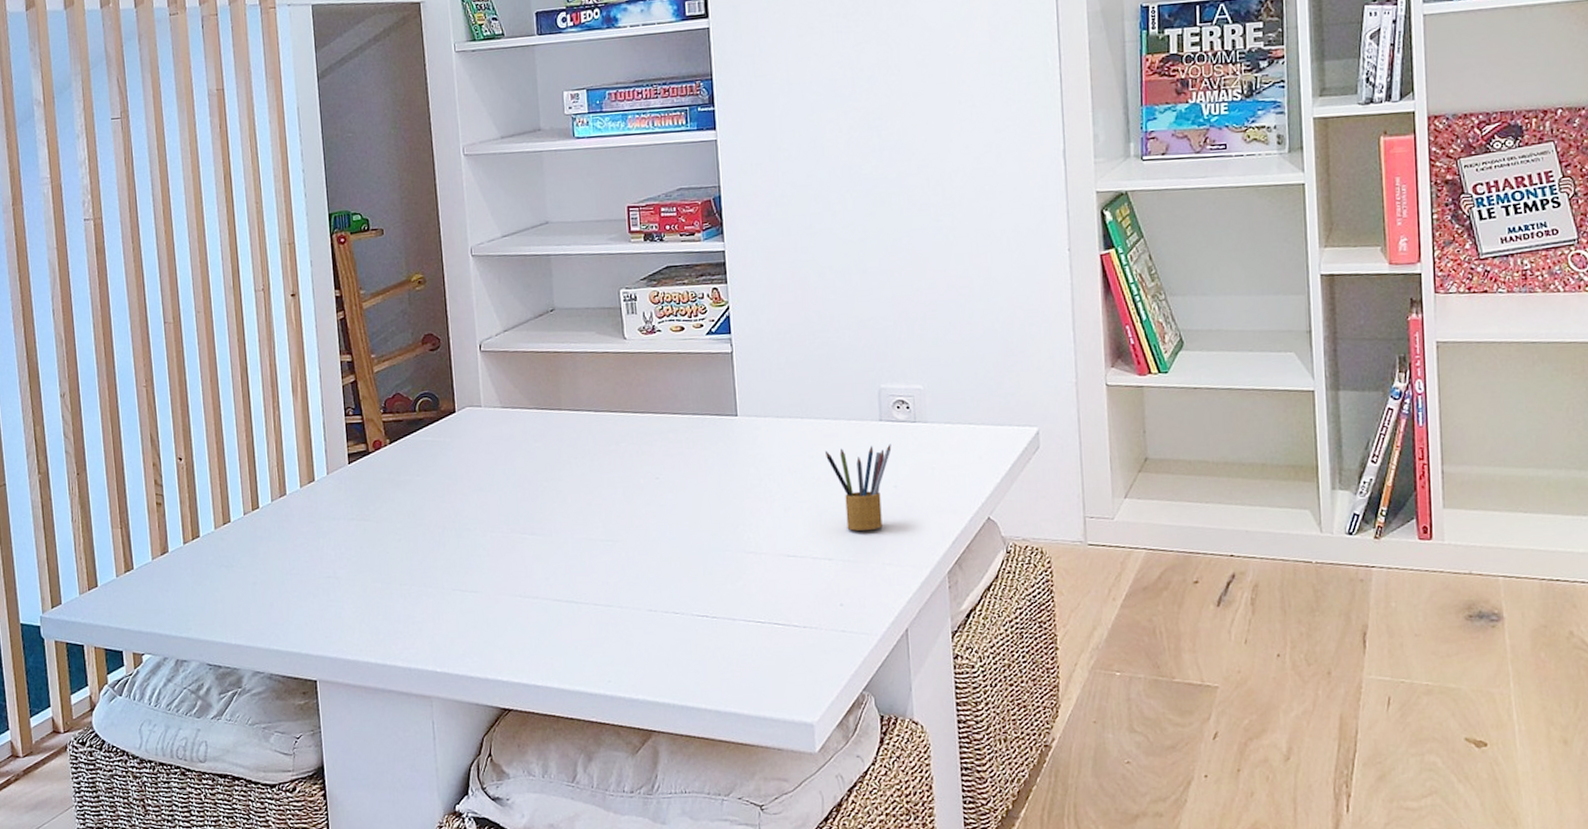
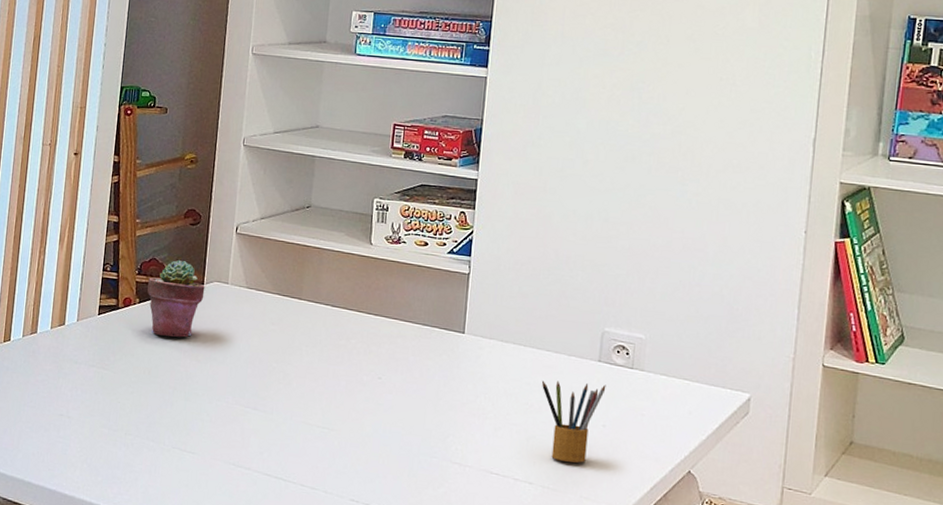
potted succulent: none [396,390,458,474] -> present [147,259,205,338]

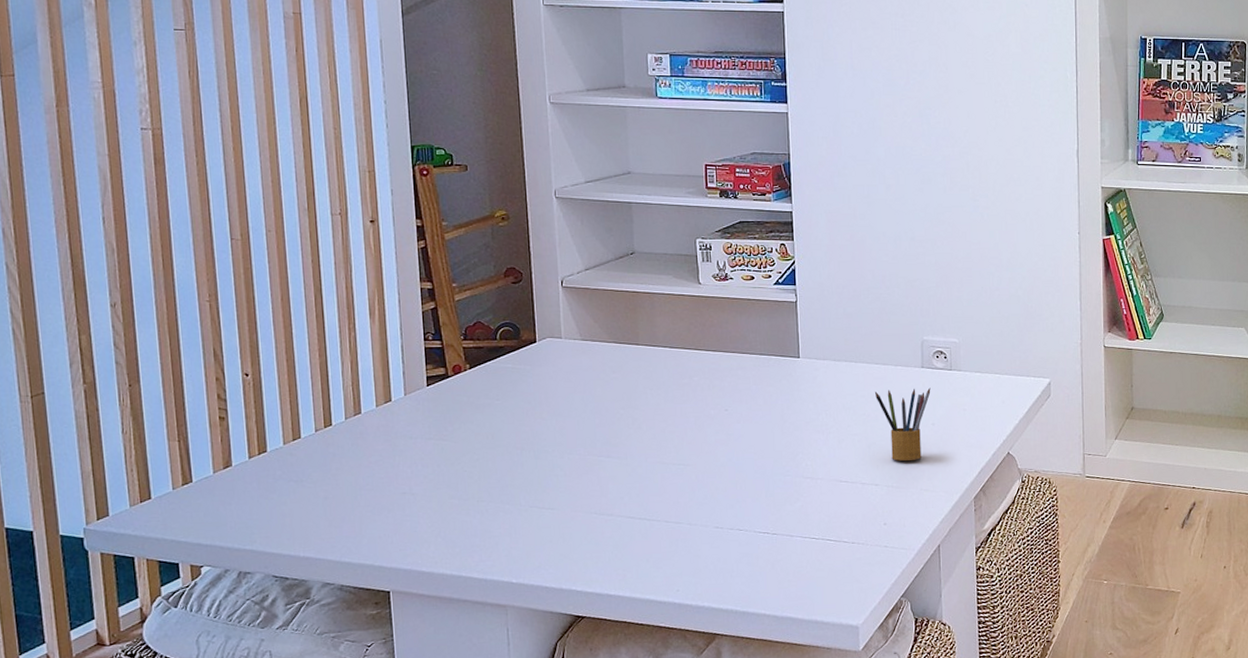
potted succulent: present [147,259,205,338] -> none [476,320,539,398]

